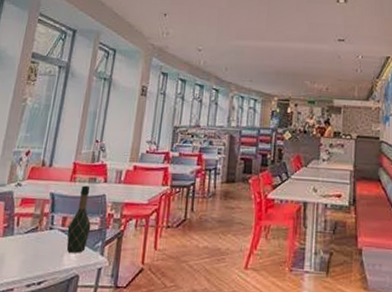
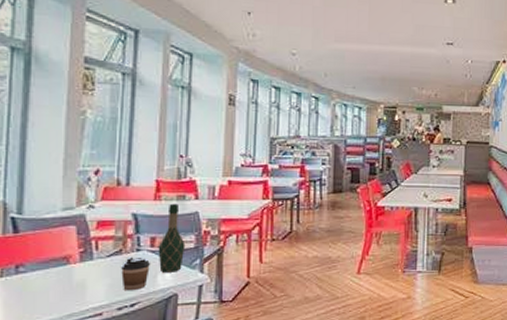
coffee cup: none [33,234,60,269] -> present [121,256,151,291]

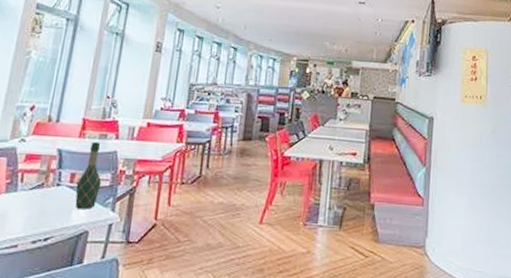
coffee cup: present [121,256,151,291] -> none [39,191,68,225]

